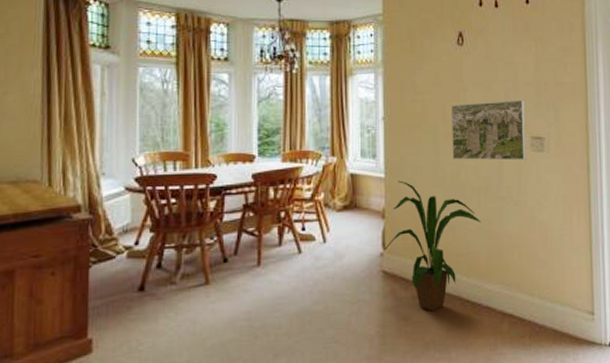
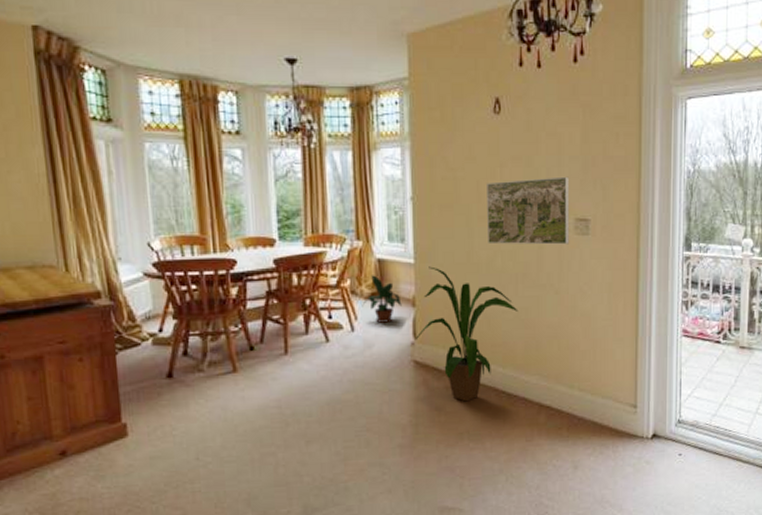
potted plant: none [334,189,372,234] -> present [362,275,402,323]

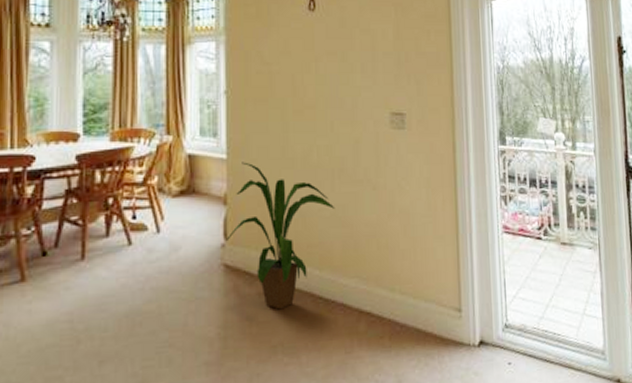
potted plant: present [362,275,402,323] -> none [169,171,212,223]
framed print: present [487,176,569,245] -> none [302,71,385,139]

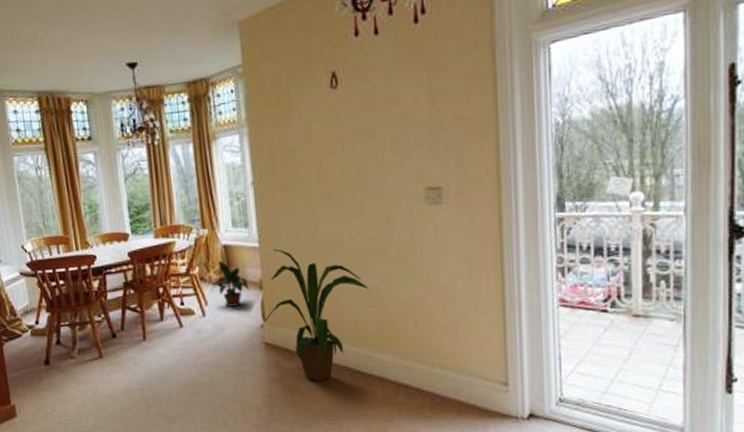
potted plant: none [169,171,212,223] -> present [211,261,249,307]

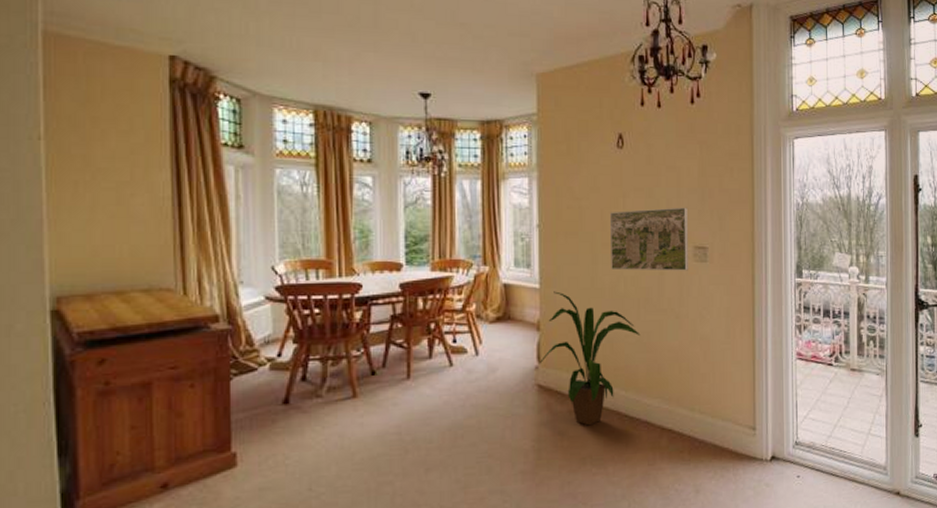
potted plant: present [211,261,249,307] -> none [487,299,526,347]
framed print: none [328,144,420,222] -> present [610,207,688,271]

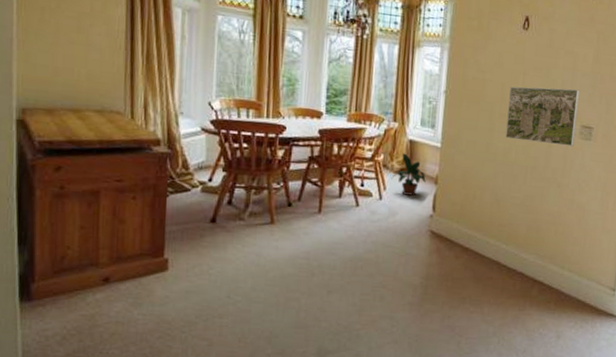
potted plant: none [487,299,526,347] -> present [391,153,426,196]
house plant: present [538,291,641,426] -> none [433,151,525,271]

